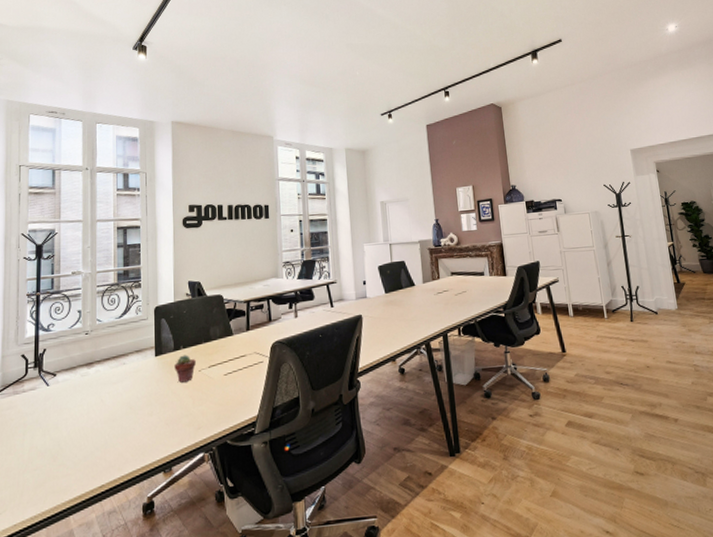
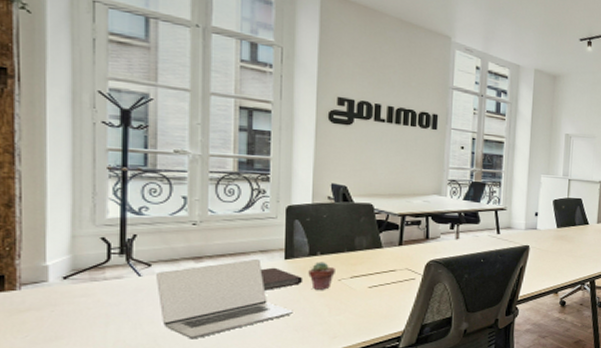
laptop: none [60,358,164,441] -> present [157,258,293,339]
notebook: none [136,365,171,388] -> present [260,267,303,290]

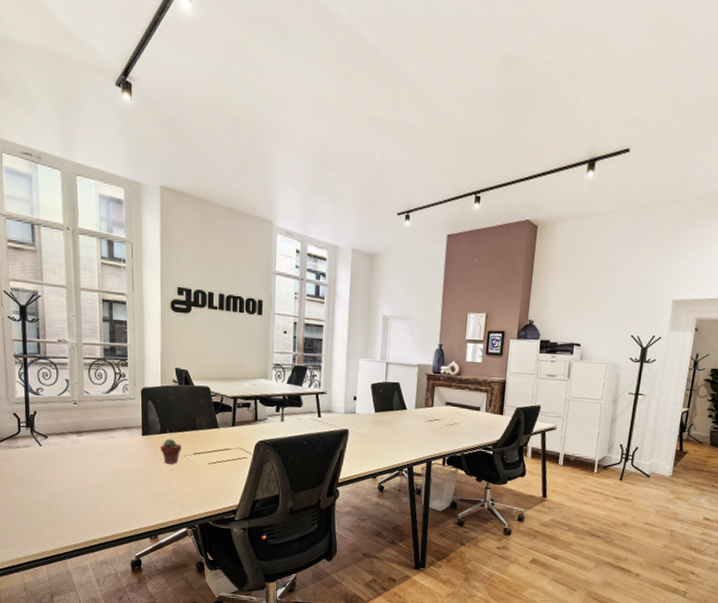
laptop: present [157,258,293,339] -> none [52,434,150,501]
notebook: present [260,267,303,290] -> none [124,442,157,462]

